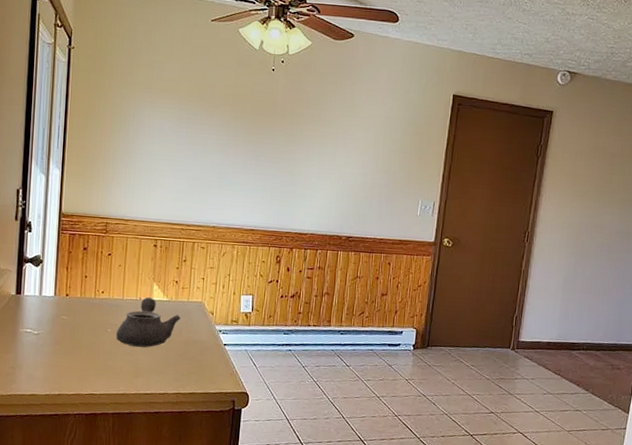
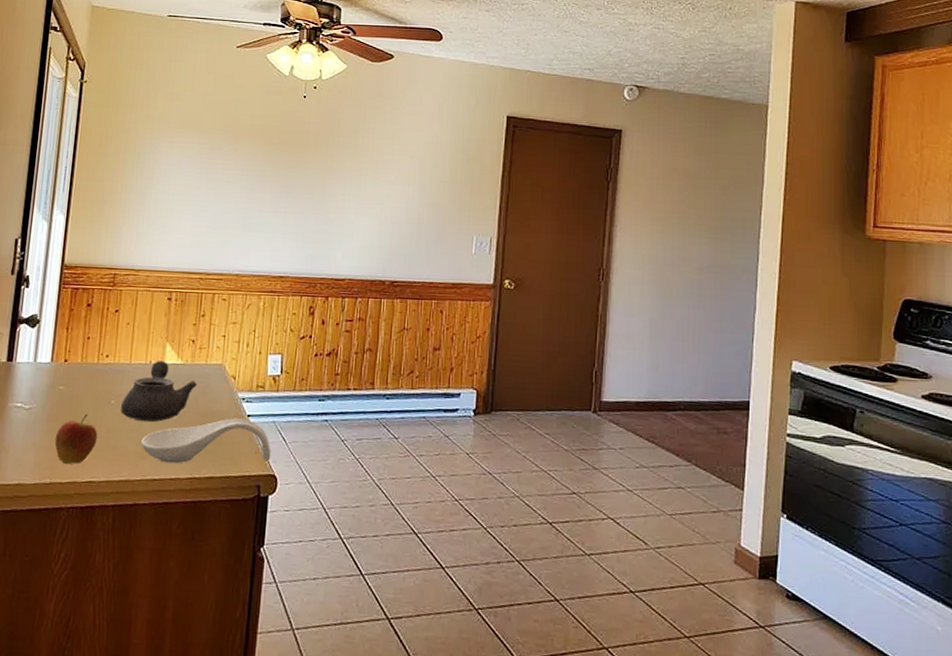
fruit: none [61,339,98,380] -> present [54,413,98,465]
spoon rest: none [134,346,244,382] -> present [141,418,271,464]

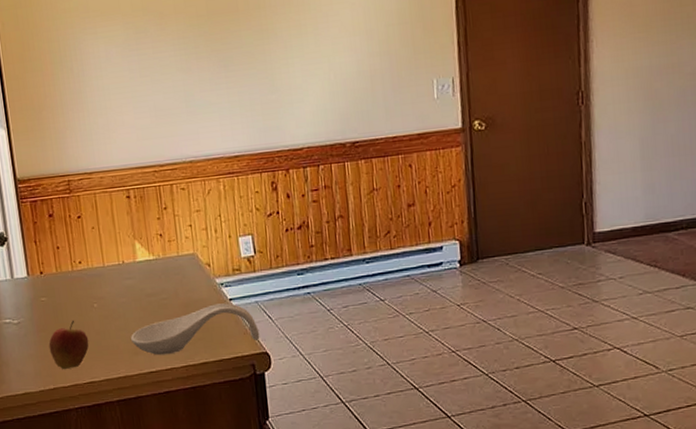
teapot: present [120,360,197,423] -> none [103,258,173,320]

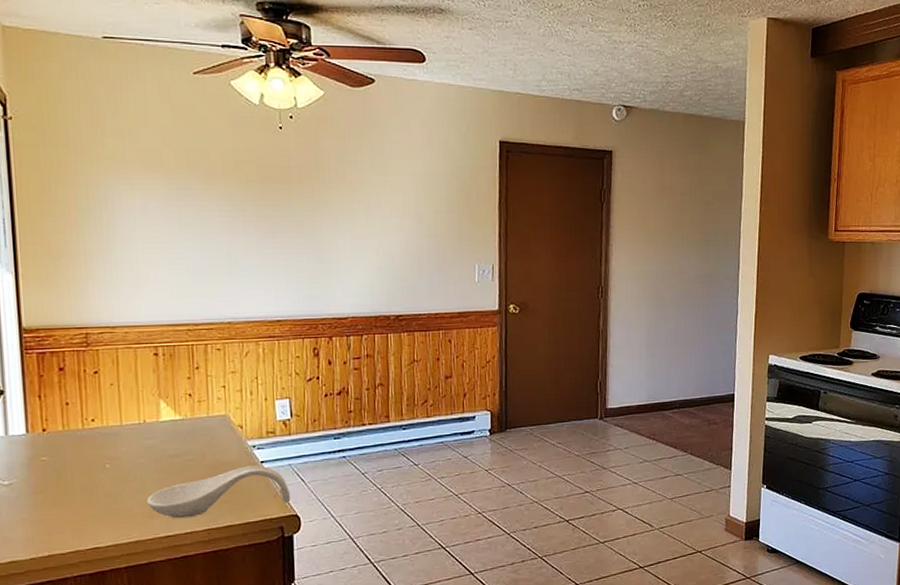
fruit: present [48,320,89,370] -> none [46,481,97,536]

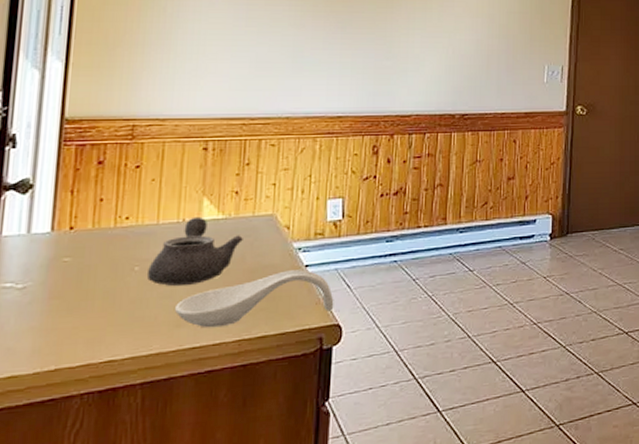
teapot: none [117,418,201,482] -> present [146,216,243,287]

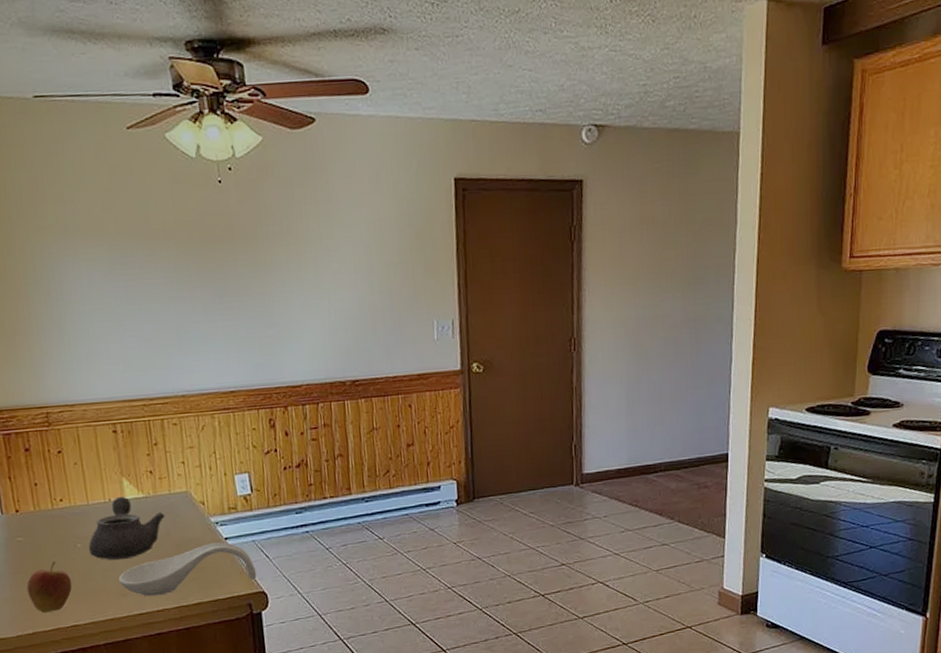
fruit: none [60,285,119,347] -> present [26,560,73,614]

